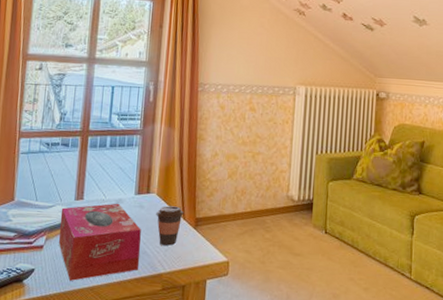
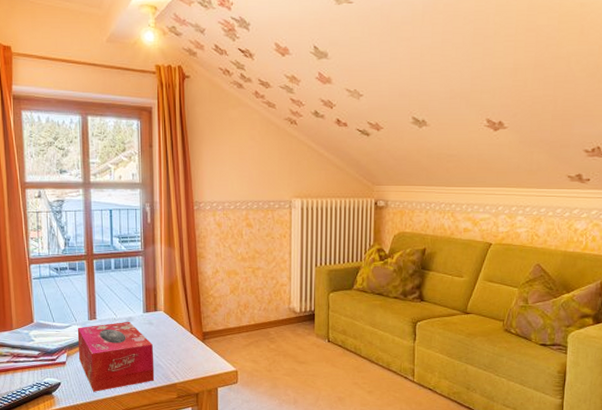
coffee cup: present [156,206,184,246] -> none [165,322,192,358]

